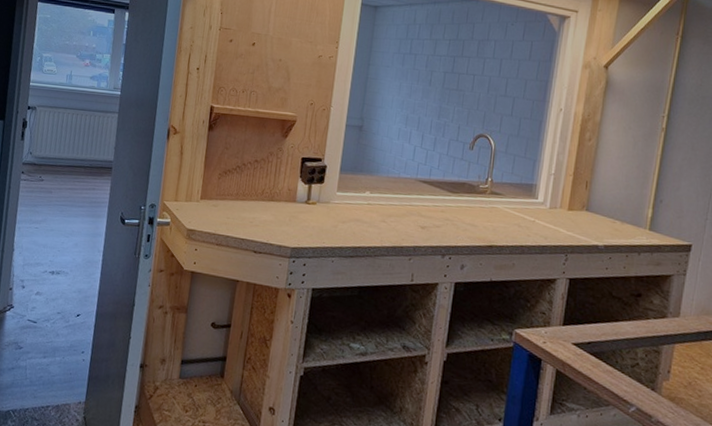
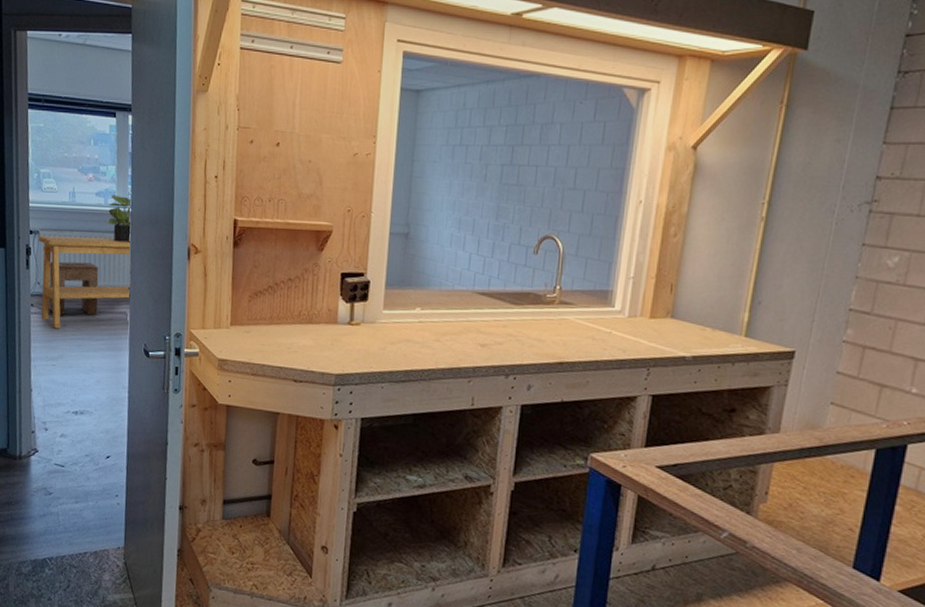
side table: none [30,112,117,195] -> present [38,236,131,329]
stool: none [38,135,86,185] -> present [49,261,99,316]
potted plant: none [99,79,122,121] -> present [108,194,133,242]

